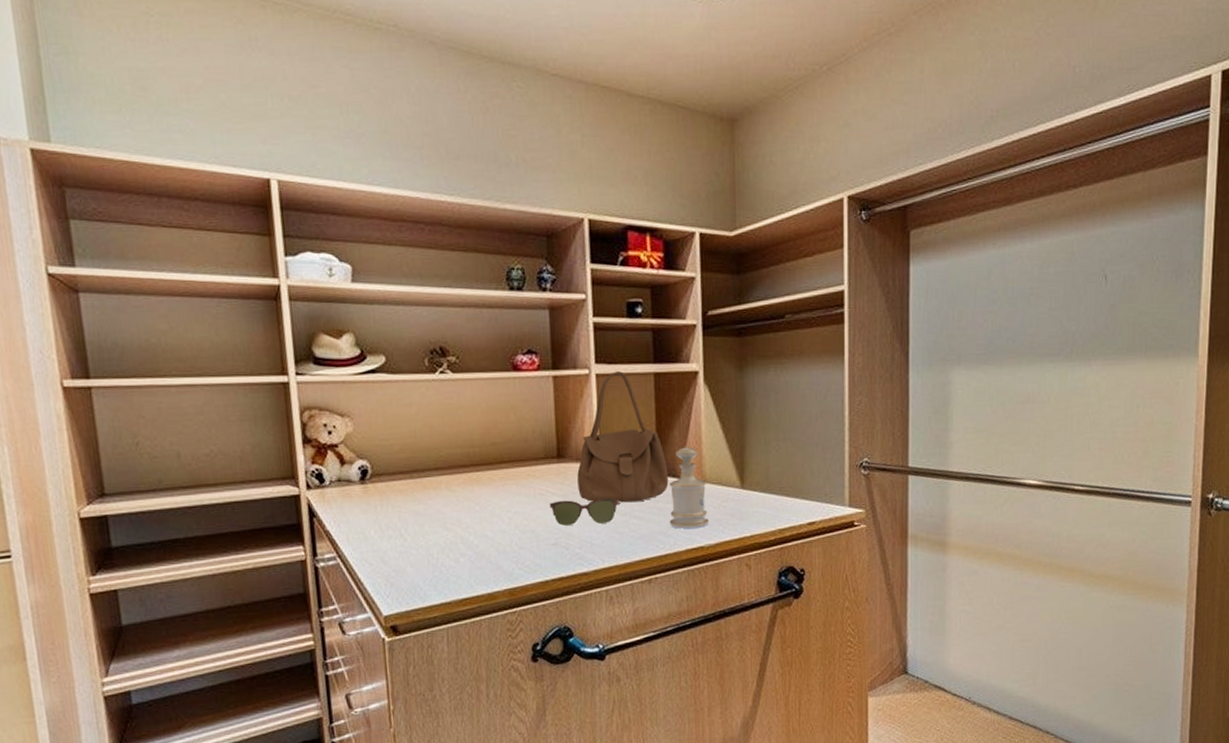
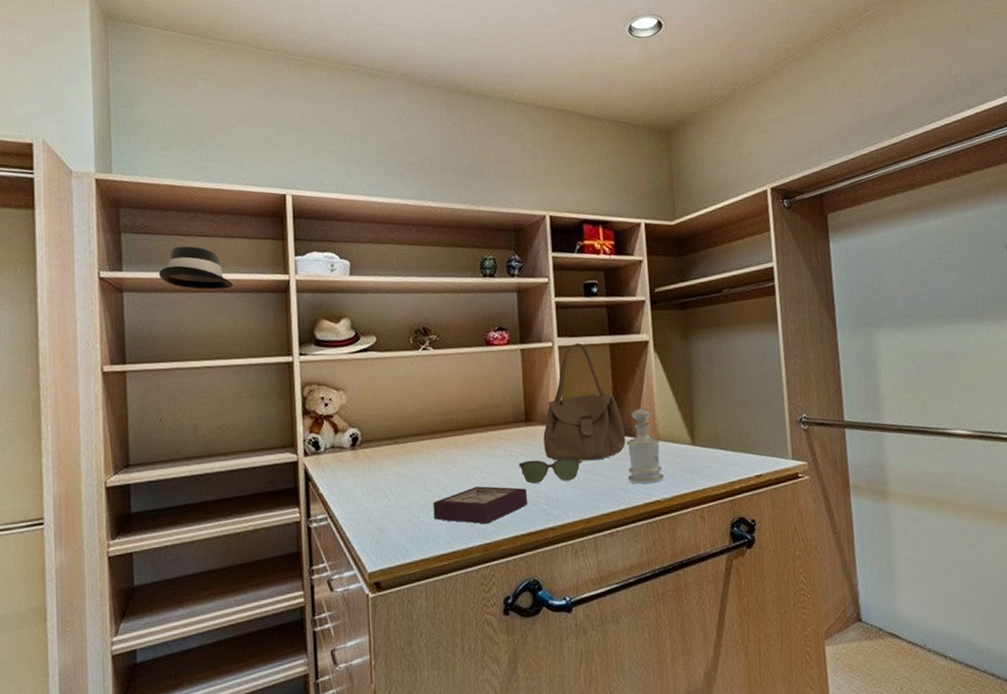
hat: none [120,238,212,294] -> present [158,246,233,290]
jewelry box: none [454,527,560,568] -> present [433,486,528,524]

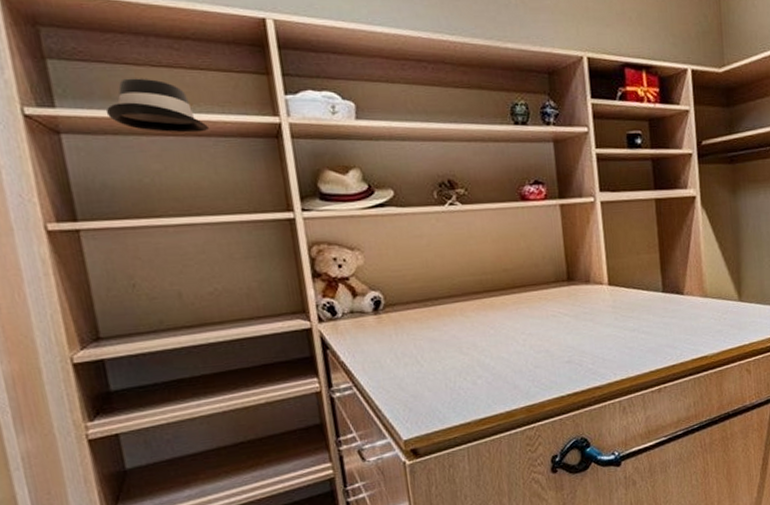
jewelry box: present [433,486,528,524] -> none [470,348,573,386]
sunglasses: present [518,457,583,484] -> none [561,316,629,344]
handbag: present [543,343,626,461] -> none [587,198,673,320]
perfume bottle: present [626,408,665,484] -> none [673,265,712,341]

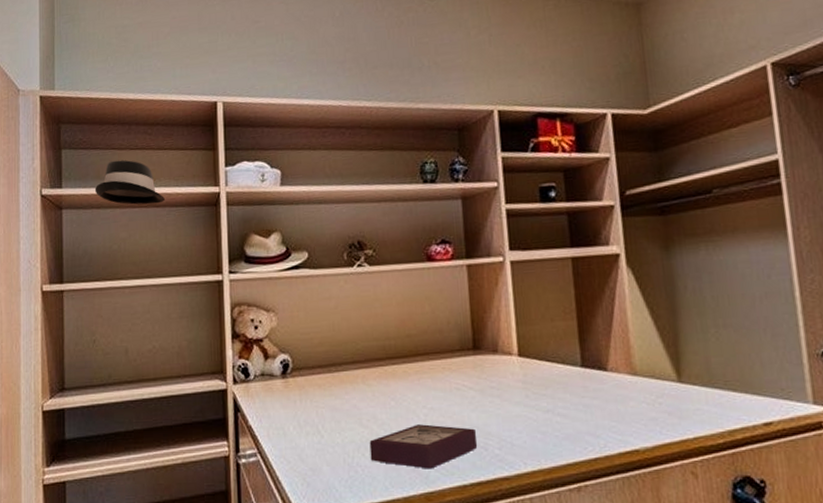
jewelry box: none [470,348,573,386] -> present [369,424,478,469]

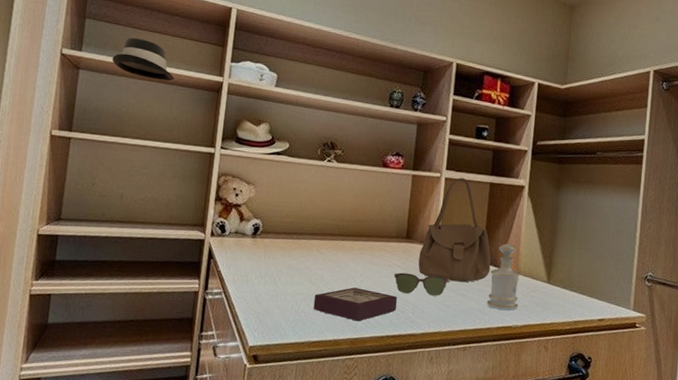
sunglasses: none [466,393,542,423] -> present [394,272,450,296]
handbag: none [494,257,594,398] -> present [418,178,491,282]
perfume bottle: none [594,336,644,429] -> present [486,243,521,311]

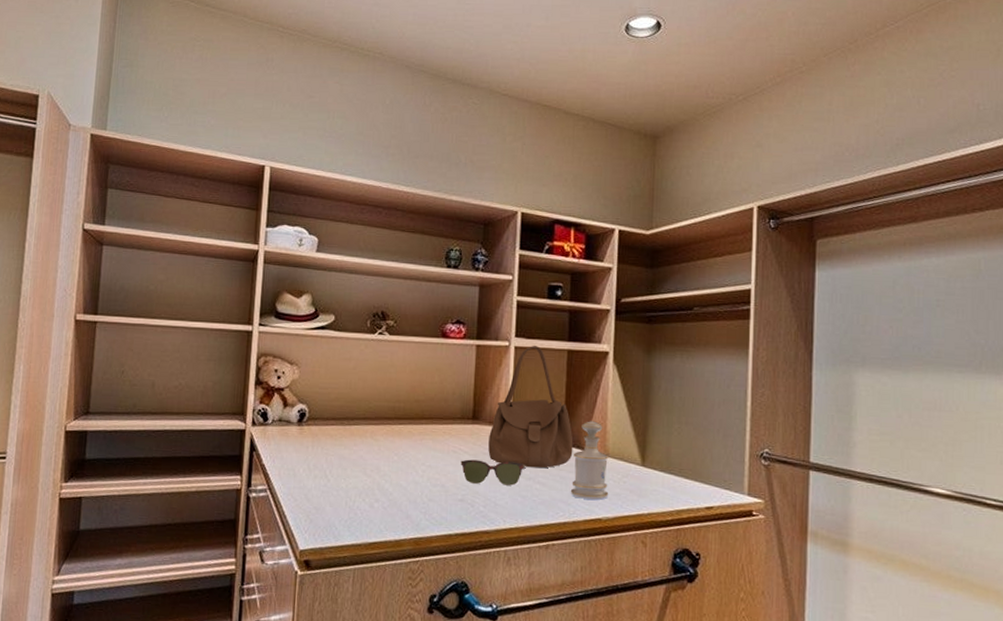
hat: present [112,37,174,81] -> none [137,206,205,253]
jewelry box: present [313,287,397,321] -> none [370,478,466,518]

